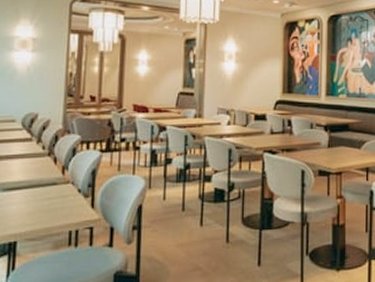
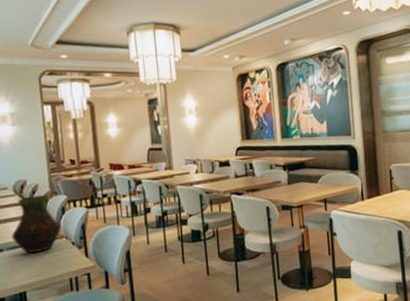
vase: none [11,131,70,197] -> present [11,194,62,253]

